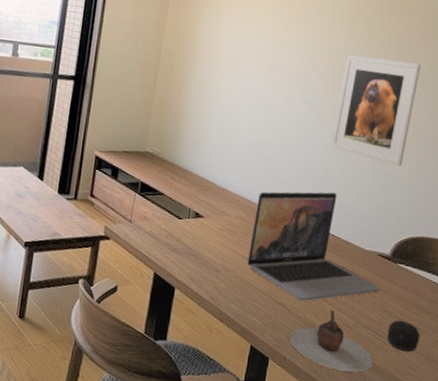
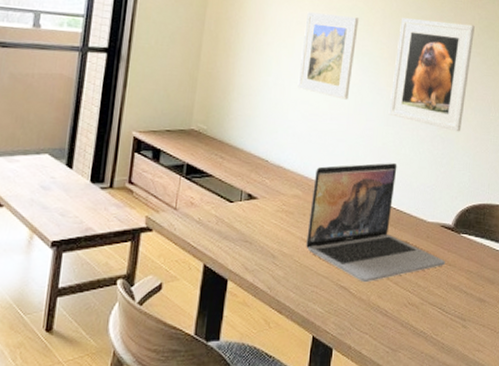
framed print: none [244,47,305,131] -> present [297,12,359,100]
teapot: present [289,310,373,372] -> none [353,289,441,354]
computer mouse: present [387,320,420,352] -> none [454,293,486,326]

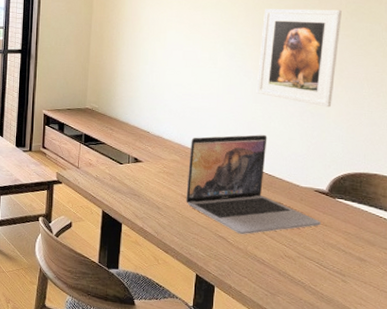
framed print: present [297,12,359,100] -> none [171,11,223,82]

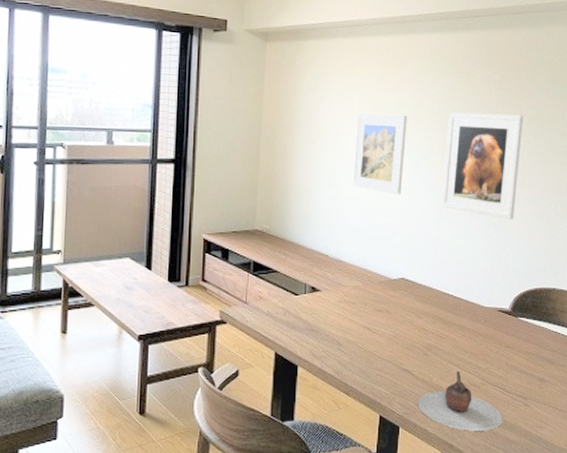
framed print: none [171,11,223,82] -> present [352,113,407,195]
laptop: present [186,134,320,235] -> none [369,253,504,366]
teapot: none [232,242,320,301] -> present [417,371,503,431]

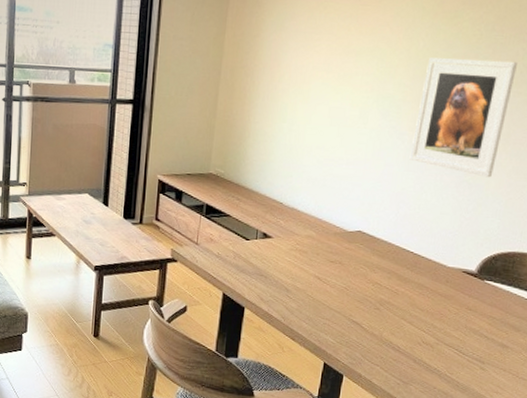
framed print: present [352,113,407,195] -> none [313,56,380,145]
teapot: present [417,371,503,431] -> none [364,328,456,389]

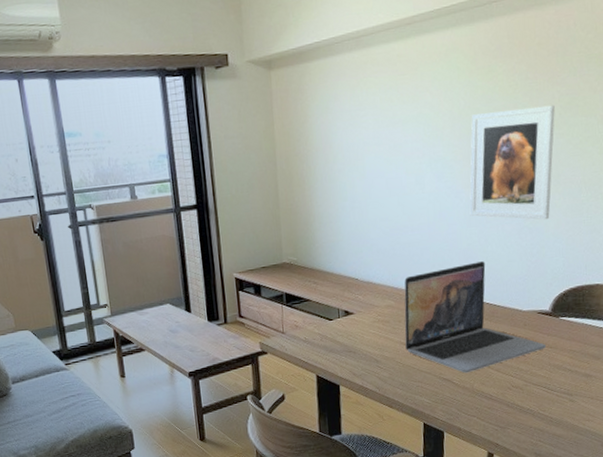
laptop: none [319,208,465,320] -> present [404,261,545,373]

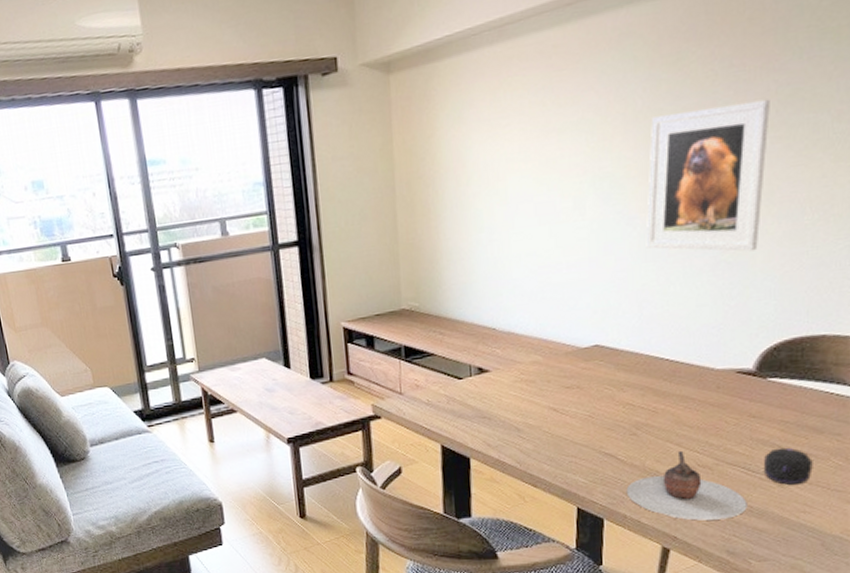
laptop: present [404,261,545,373] -> none [555,306,746,448]
teapot: none [460,375,549,430] -> present [626,450,748,521]
computer mouse: none [559,371,593,400] -> present [764,447,813,485]

